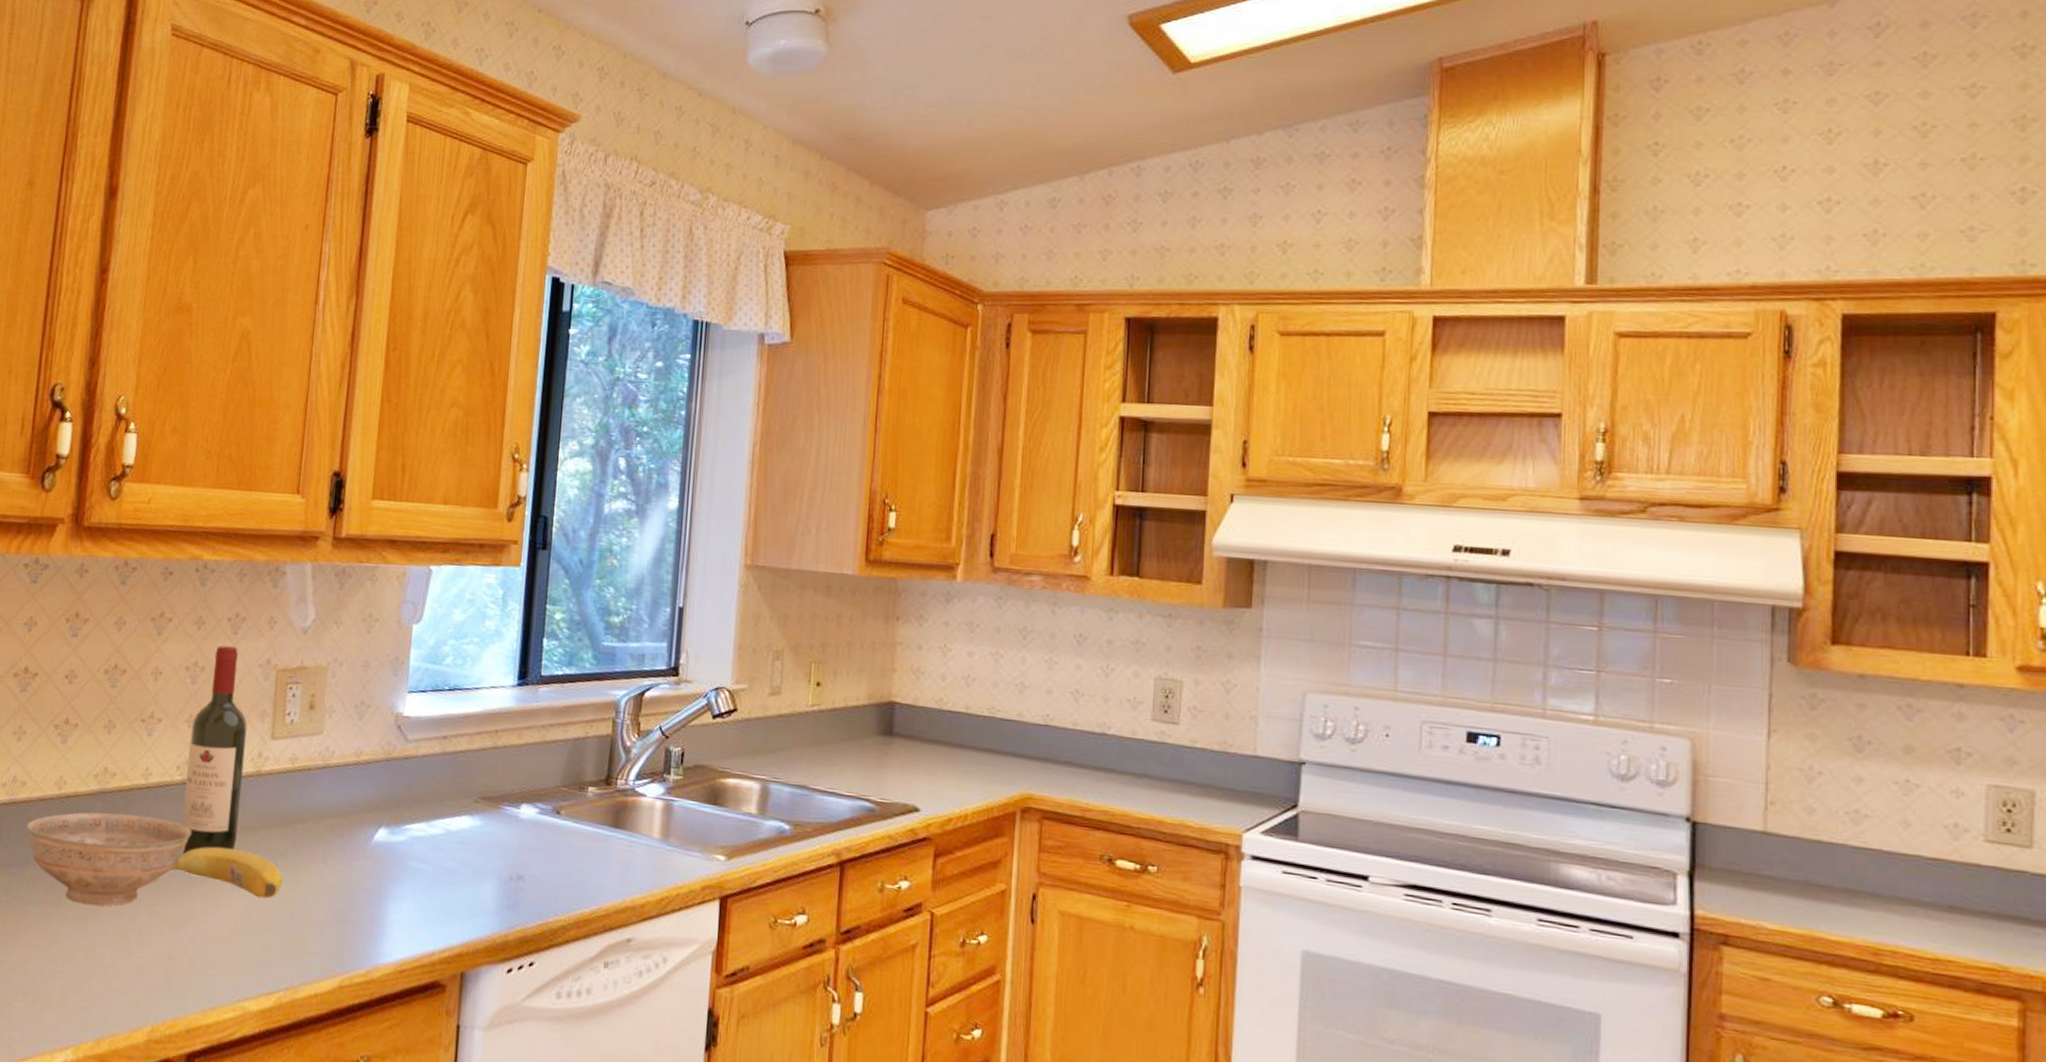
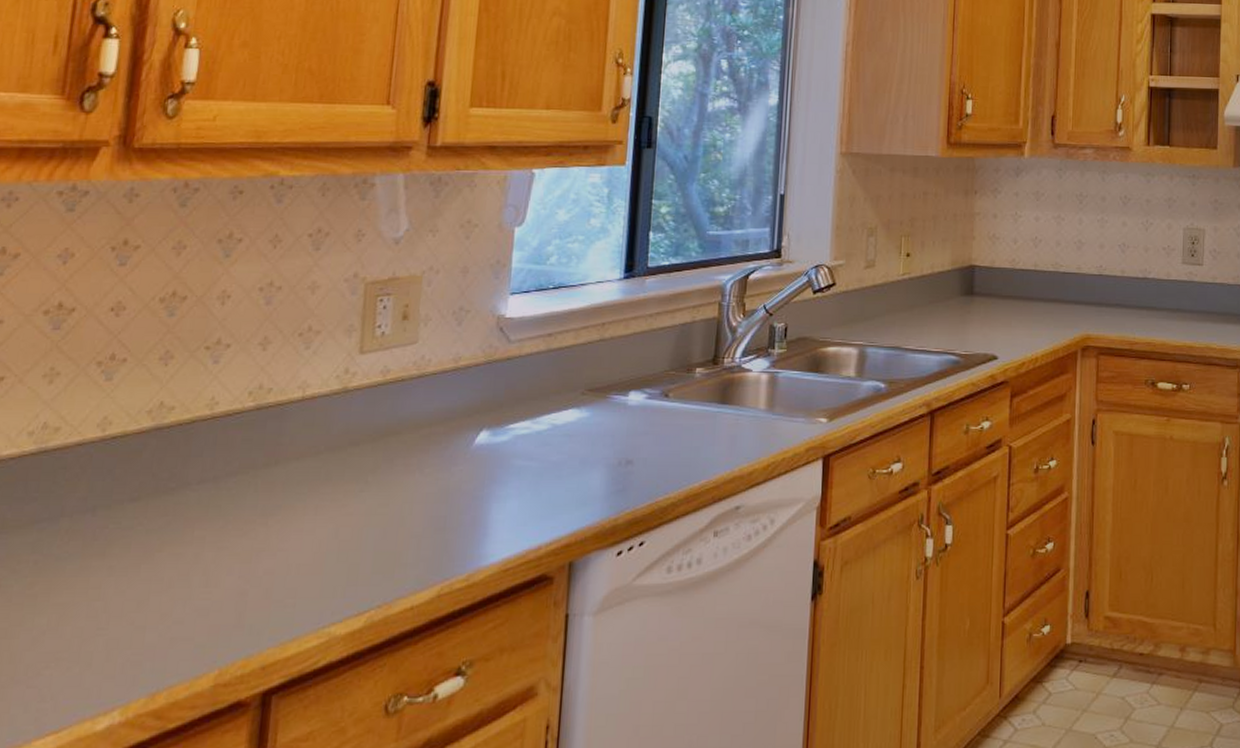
decorative bowl: present [27,812,192,906] -> none [61,447,268,551]
fruit: present [171,846,283,899] -> none [242,471,374,517]
wine bottle: present [182,645,248,853] -> none [255,263,332,481]

